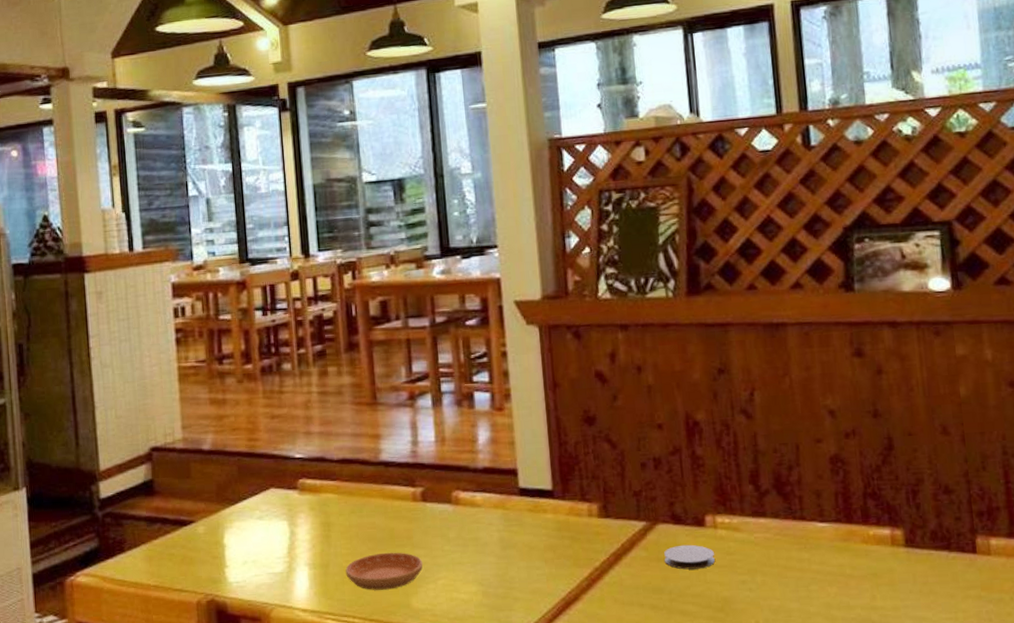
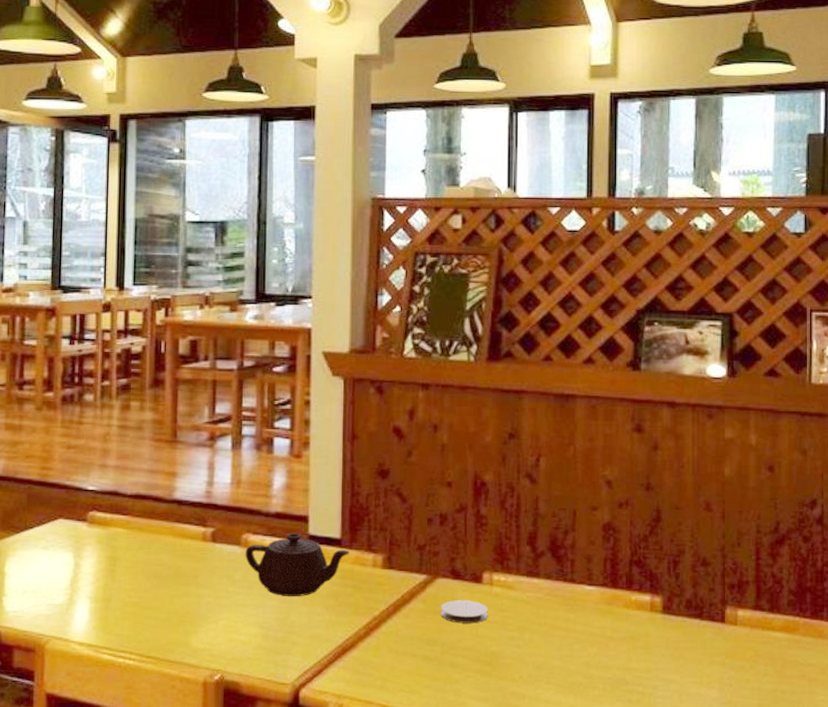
saucer: present [345,552,423,590] -> none [127,590,206,627]
teapot: none [456,487,563,553] -> present [245,533,350,597]

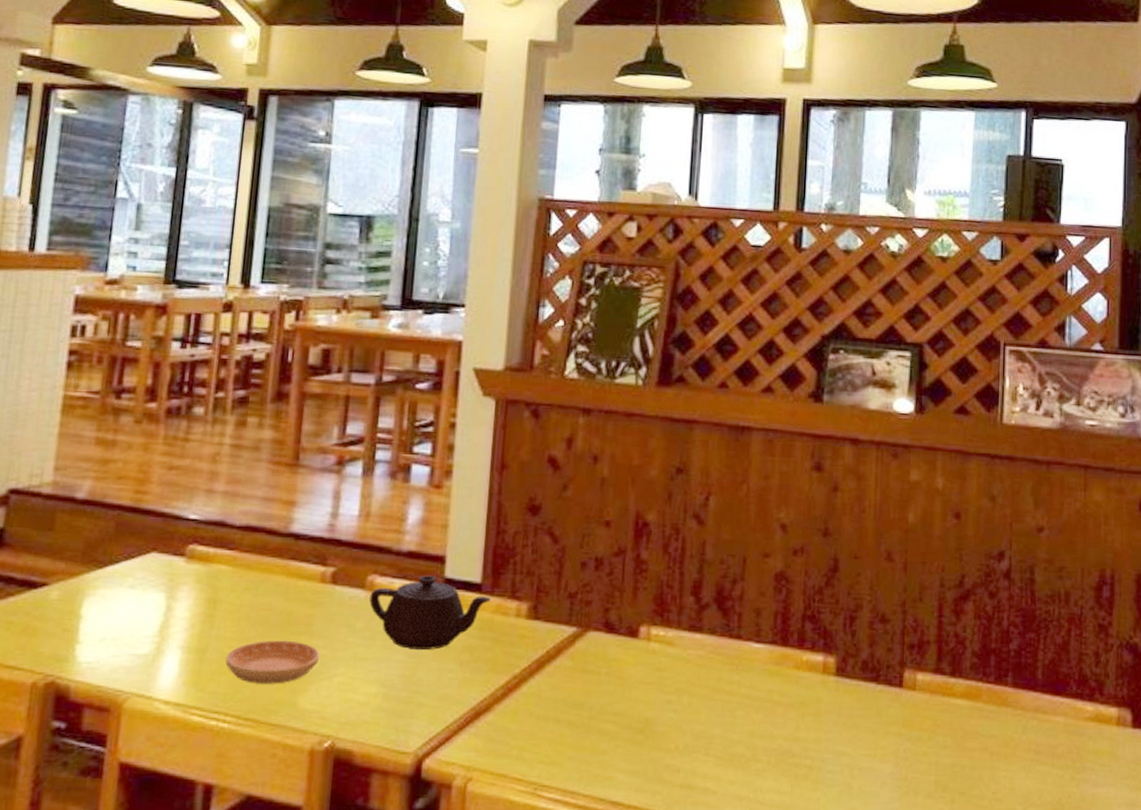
saucer: none [127,590,206,627] -> present [225,640,320,684]
coaster: present [441,599,489,624] -> none [590,656,644,685]

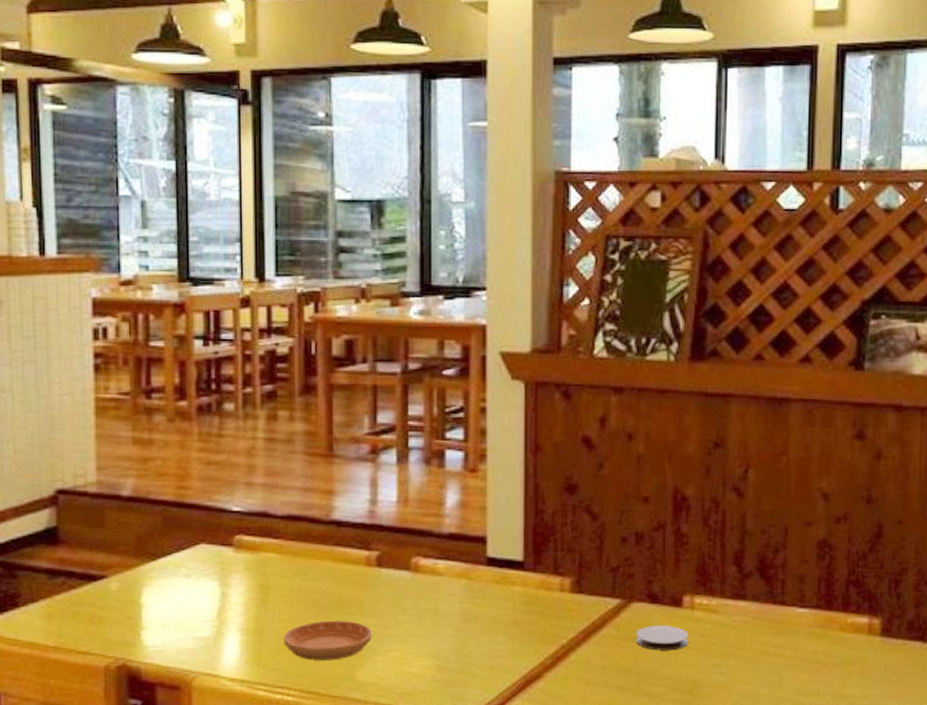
teapot: present [369,575,491,651] -> none [415,555,534,626]
coaster: none [590,656,644,685] -> present [636,625,689,651]

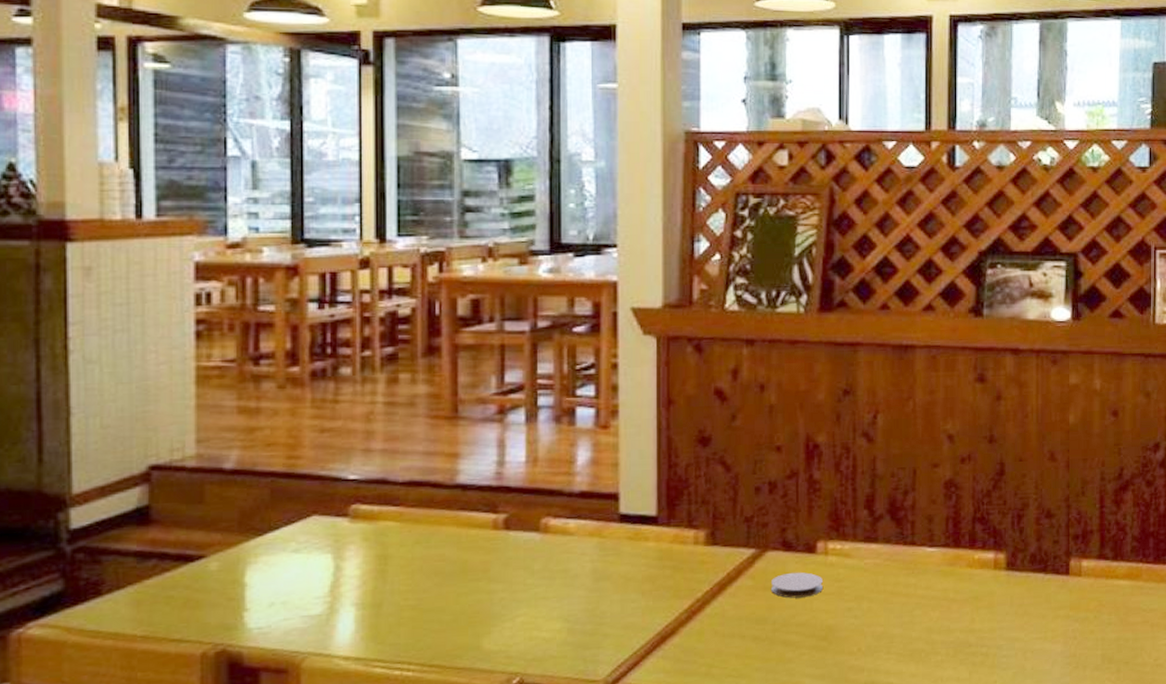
saucer: present [283,620,373,660] -> none [403,587,500,632]

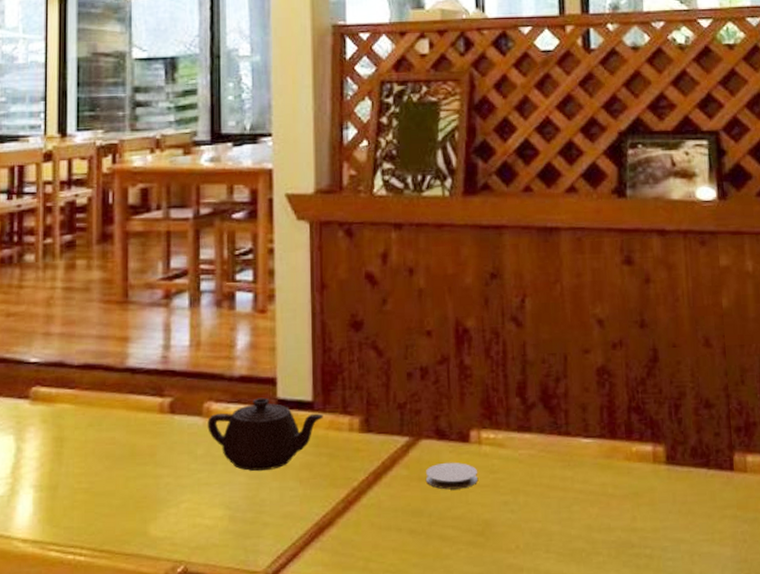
teapot: none [545,513,668,585] -> present [207,397,323,472]

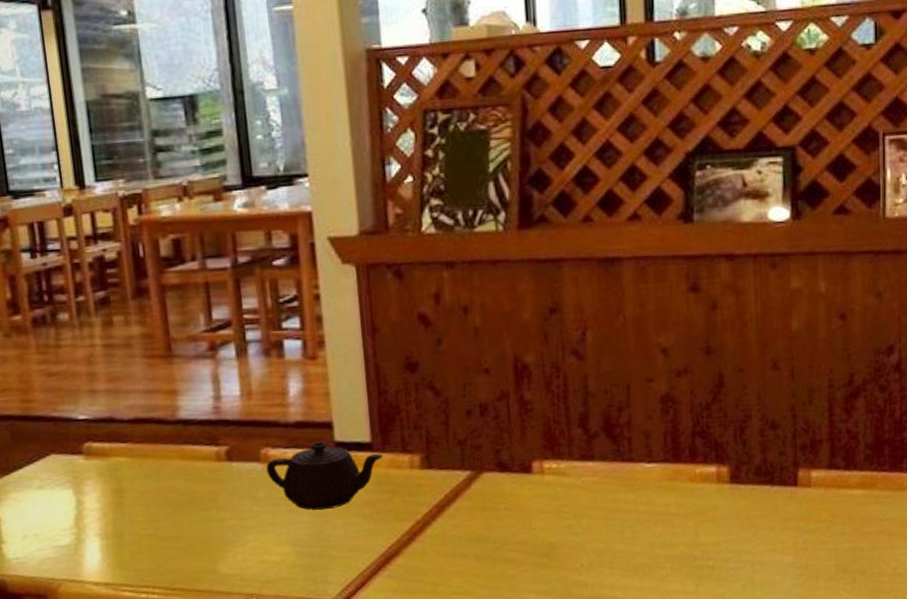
coaster: present [426,462,478,490] -> none [489,492,542,518]

